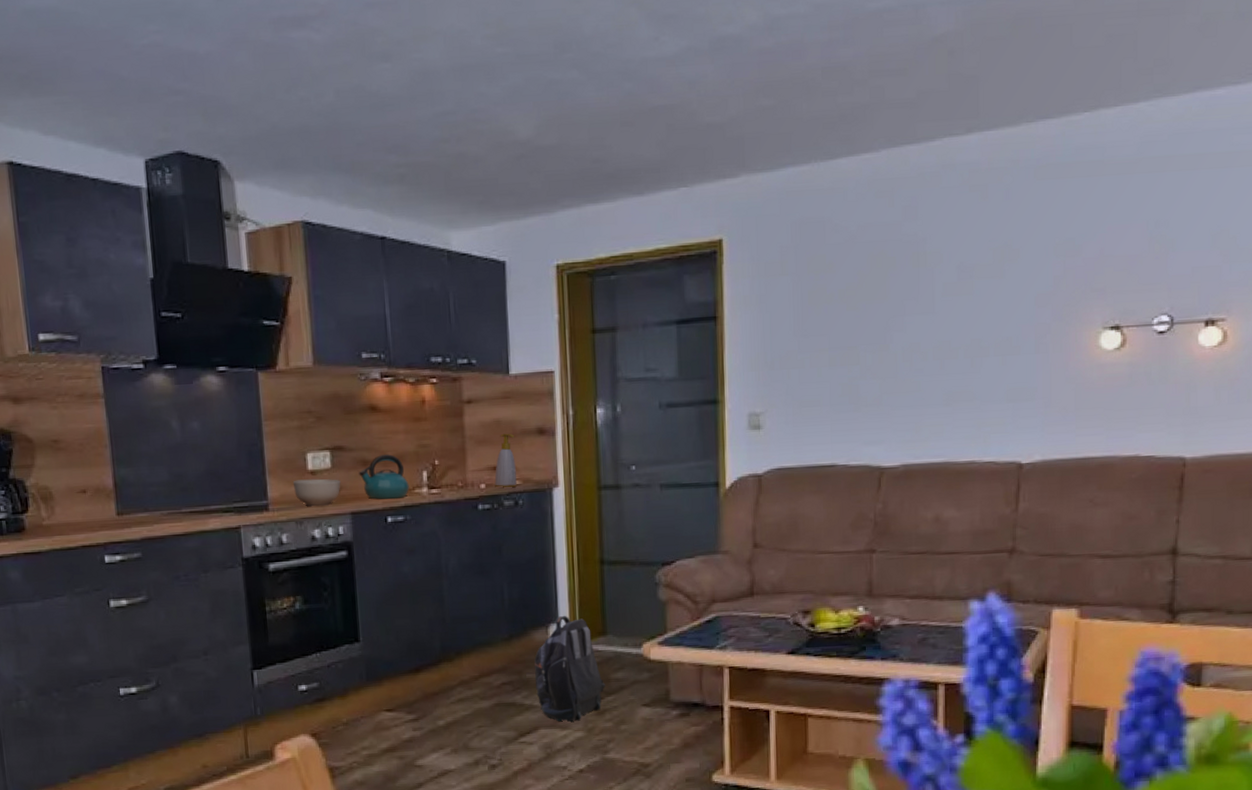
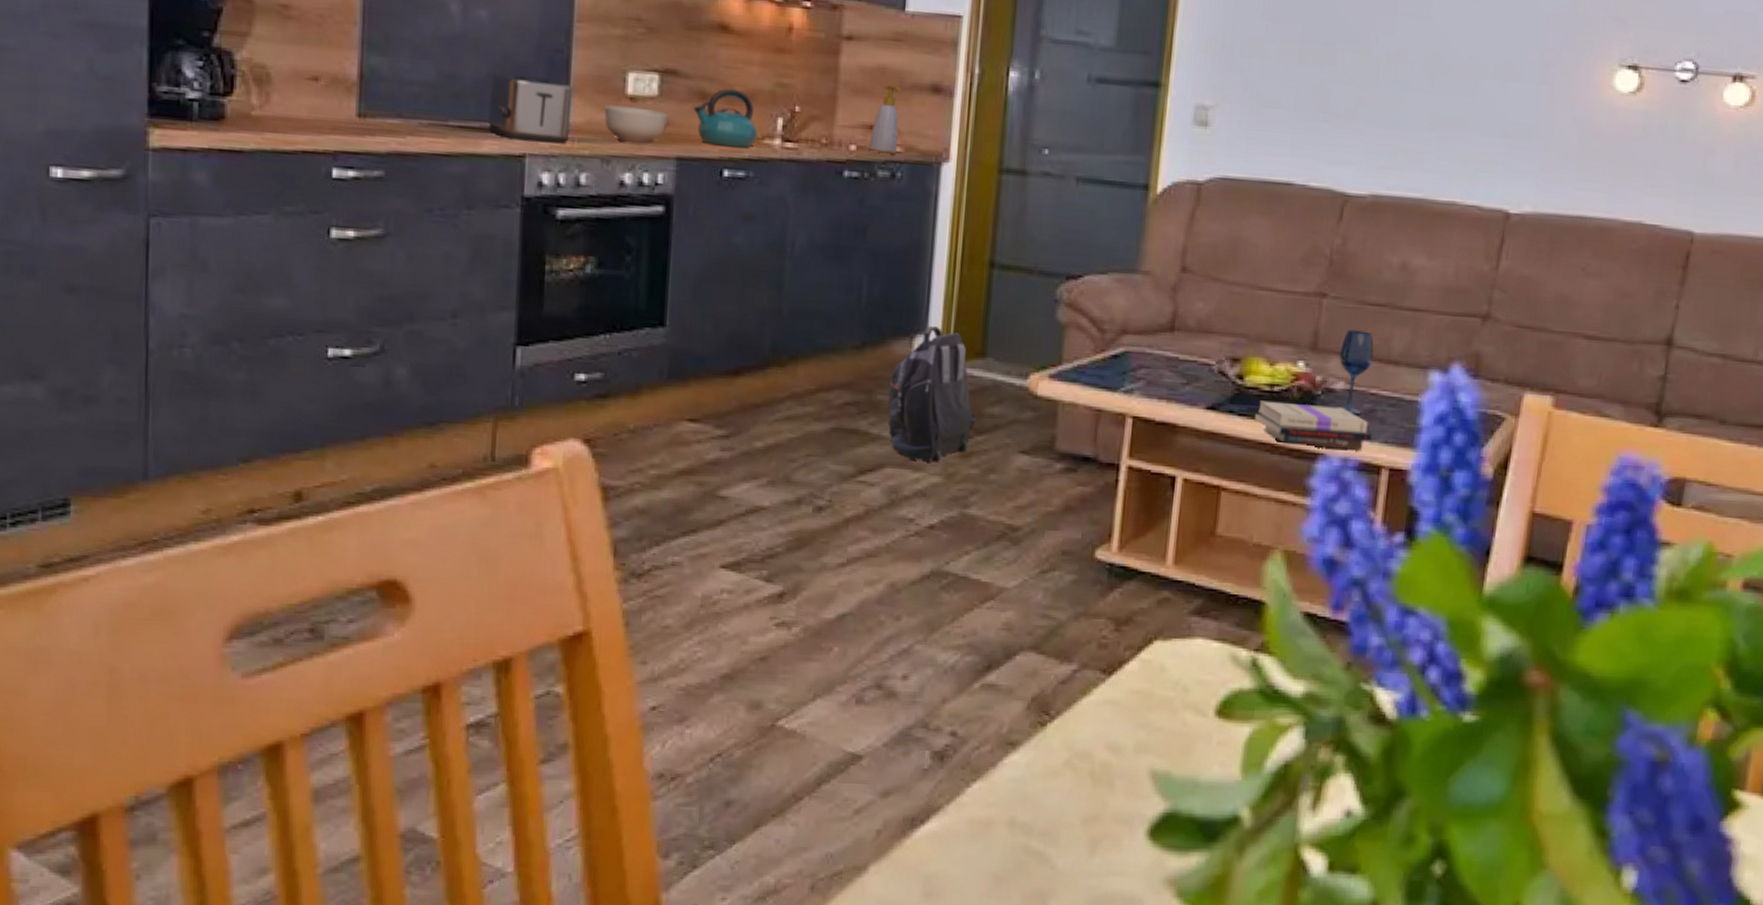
toaster: none [208,466,270,517] -> present [488,72,574,146]
books: none [828,639,927,674] -> present [1255,400,1372,450]
wineglass: none [891,575,920,644] -> present [1335,330,1374,415]

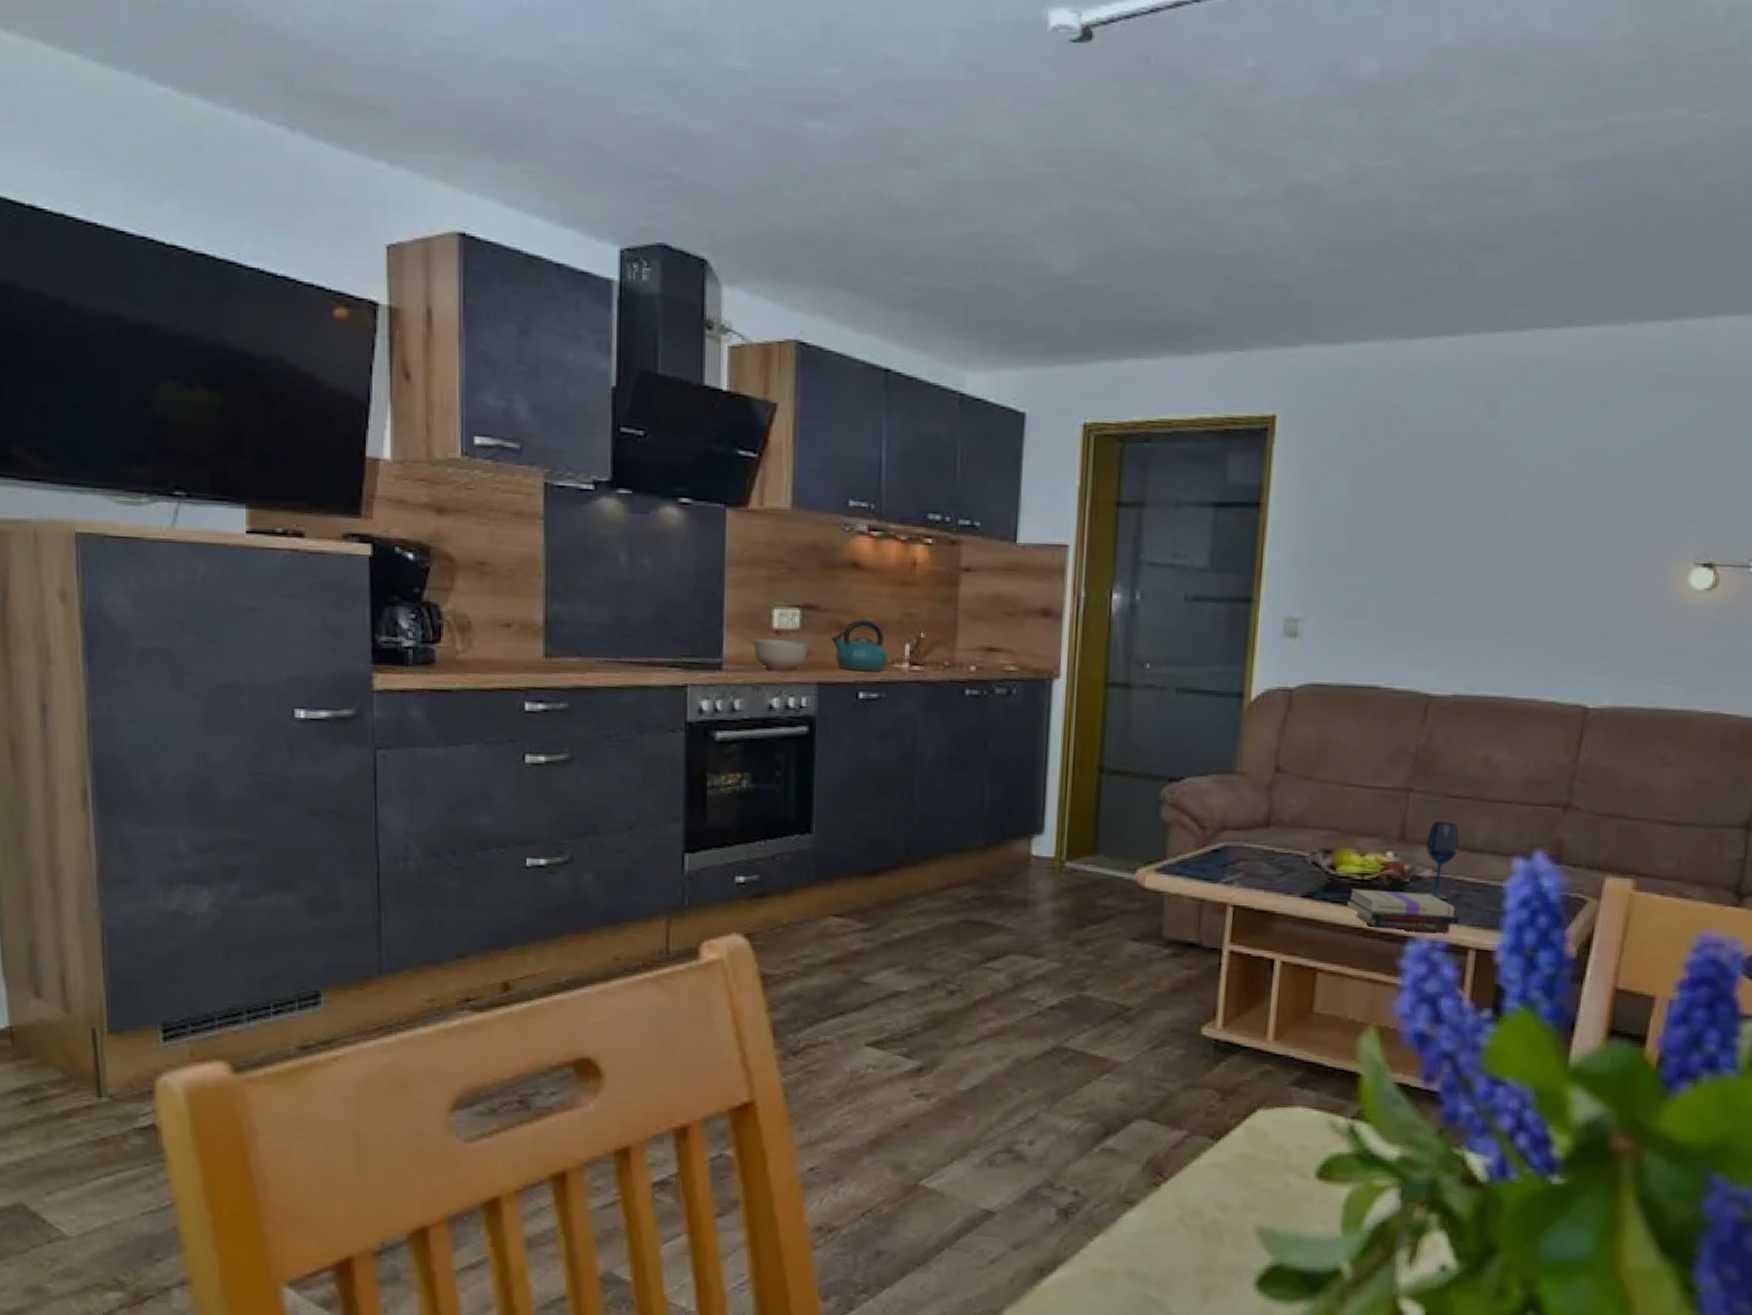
toaster: present [488,72,574,146] -> none [655,613,727,676]
soap bottle: present [868,84,902,156] -> none [986,610,1016,674]
backpack: present [887,326,976,463] -> none [1009,827,1090,950]

